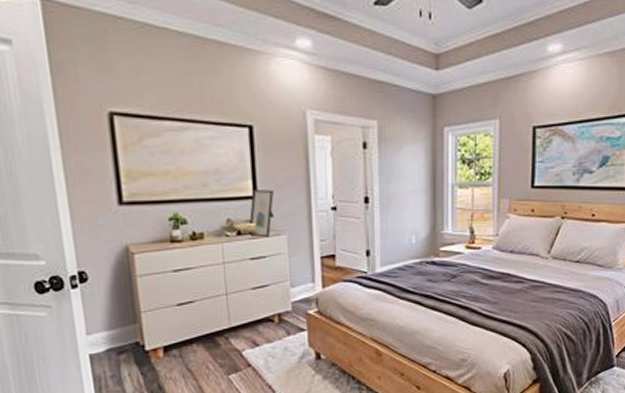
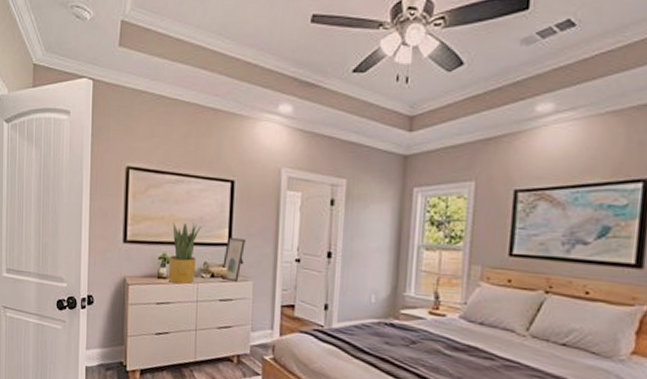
planter: none [181,175,218,247] -> present [168,222,201,285]

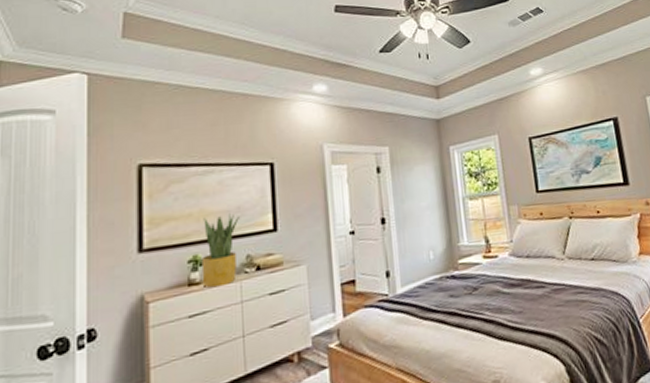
picture frame: present [221,238,247,282] -> none [268,221,294,271]

